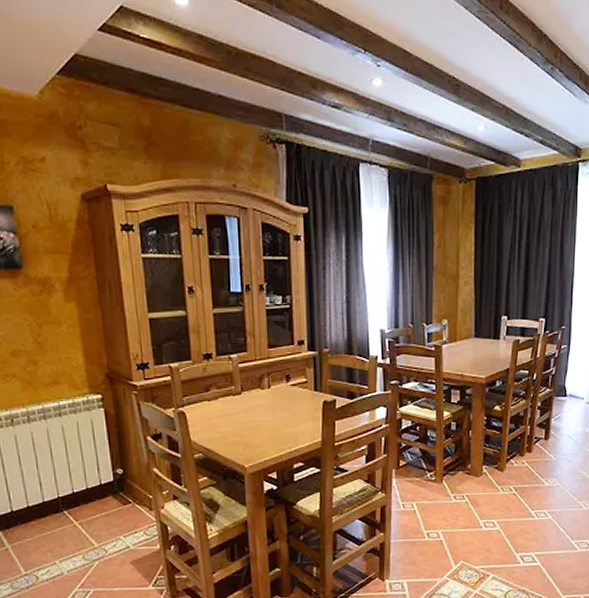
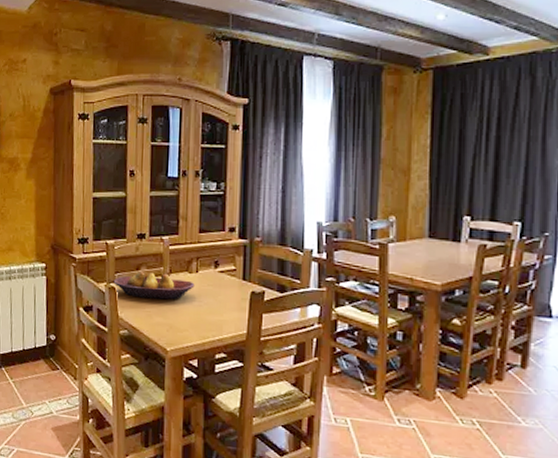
fruit bowl: none [181,392,268,420] -> present [113,272,195,300]

